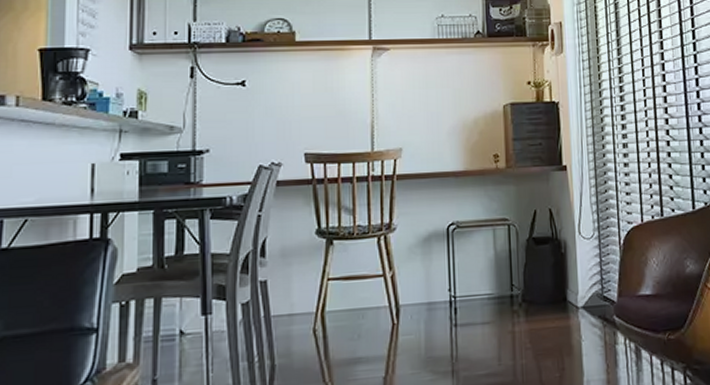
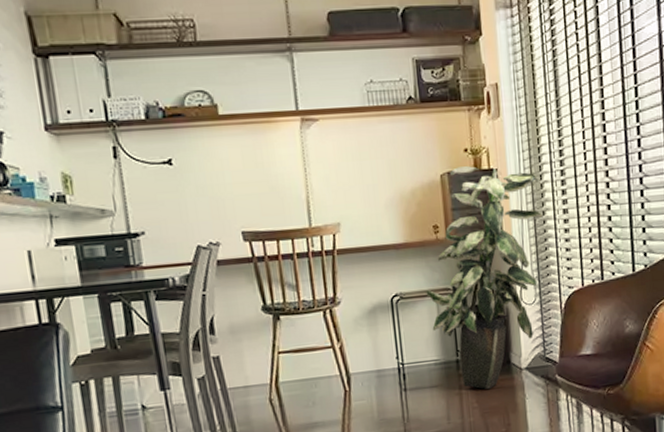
indoor plant: none [482,98,602,329] -> present [425,166,542,390]

